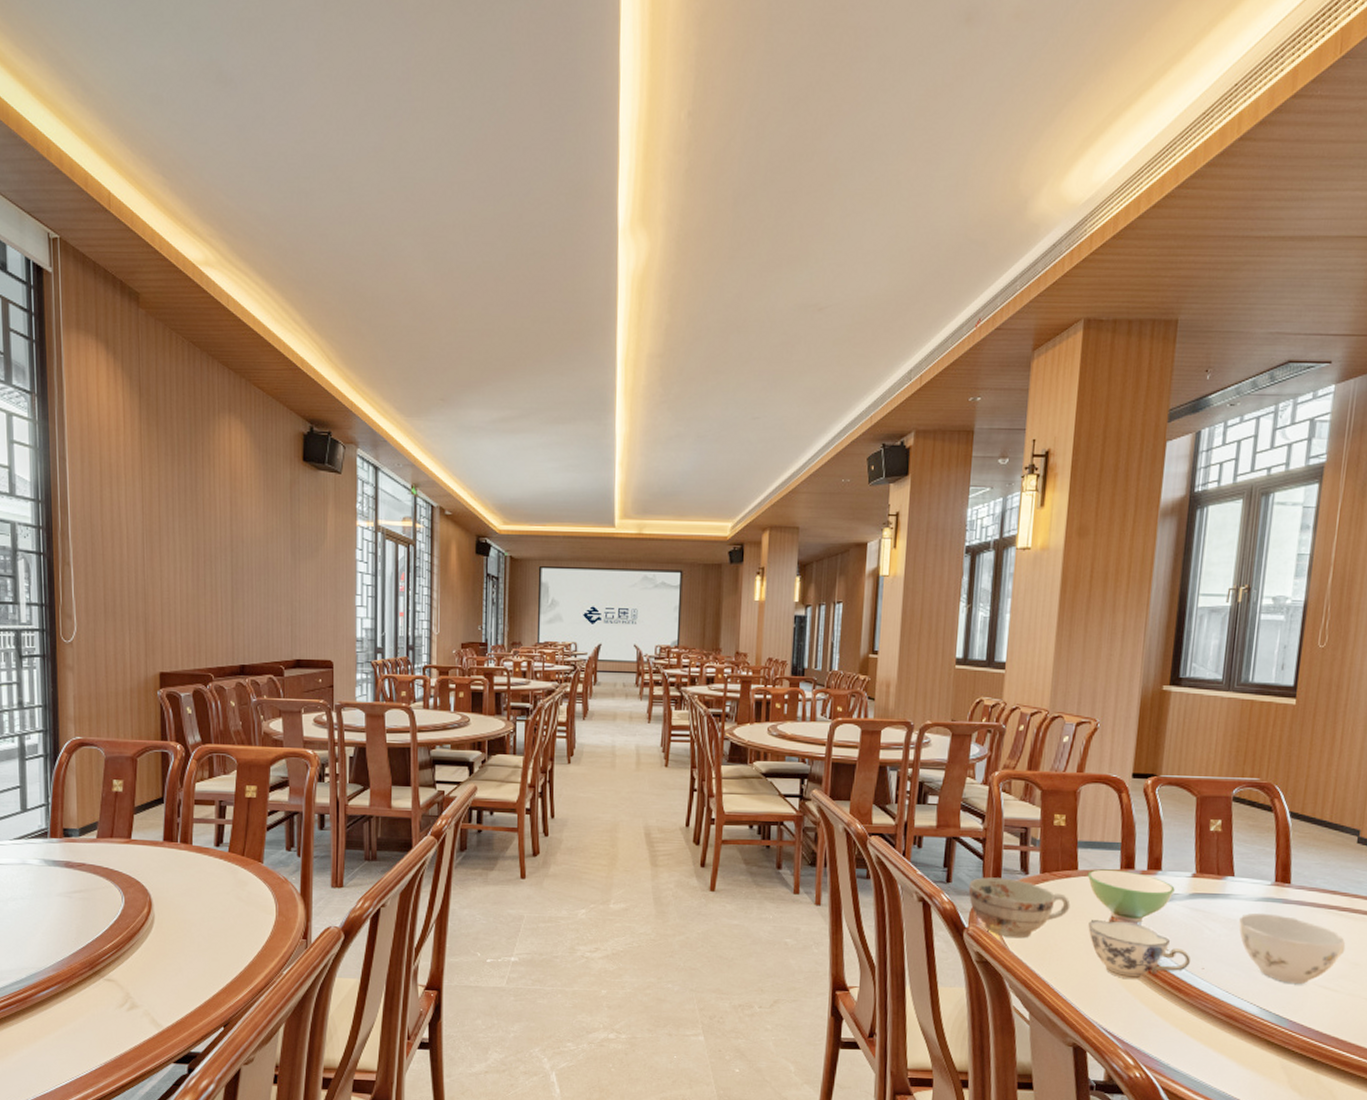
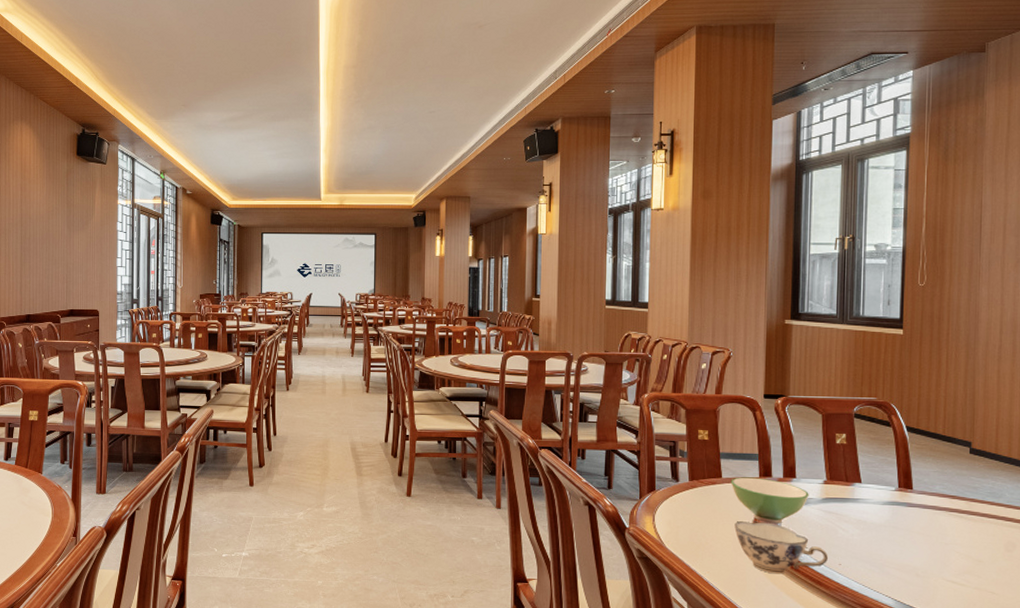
teacup: present [968,877,1071,939] -> none [627,484,718,538]
teacup: present [1239,912,1346,984] -> none [869,515,968,579]

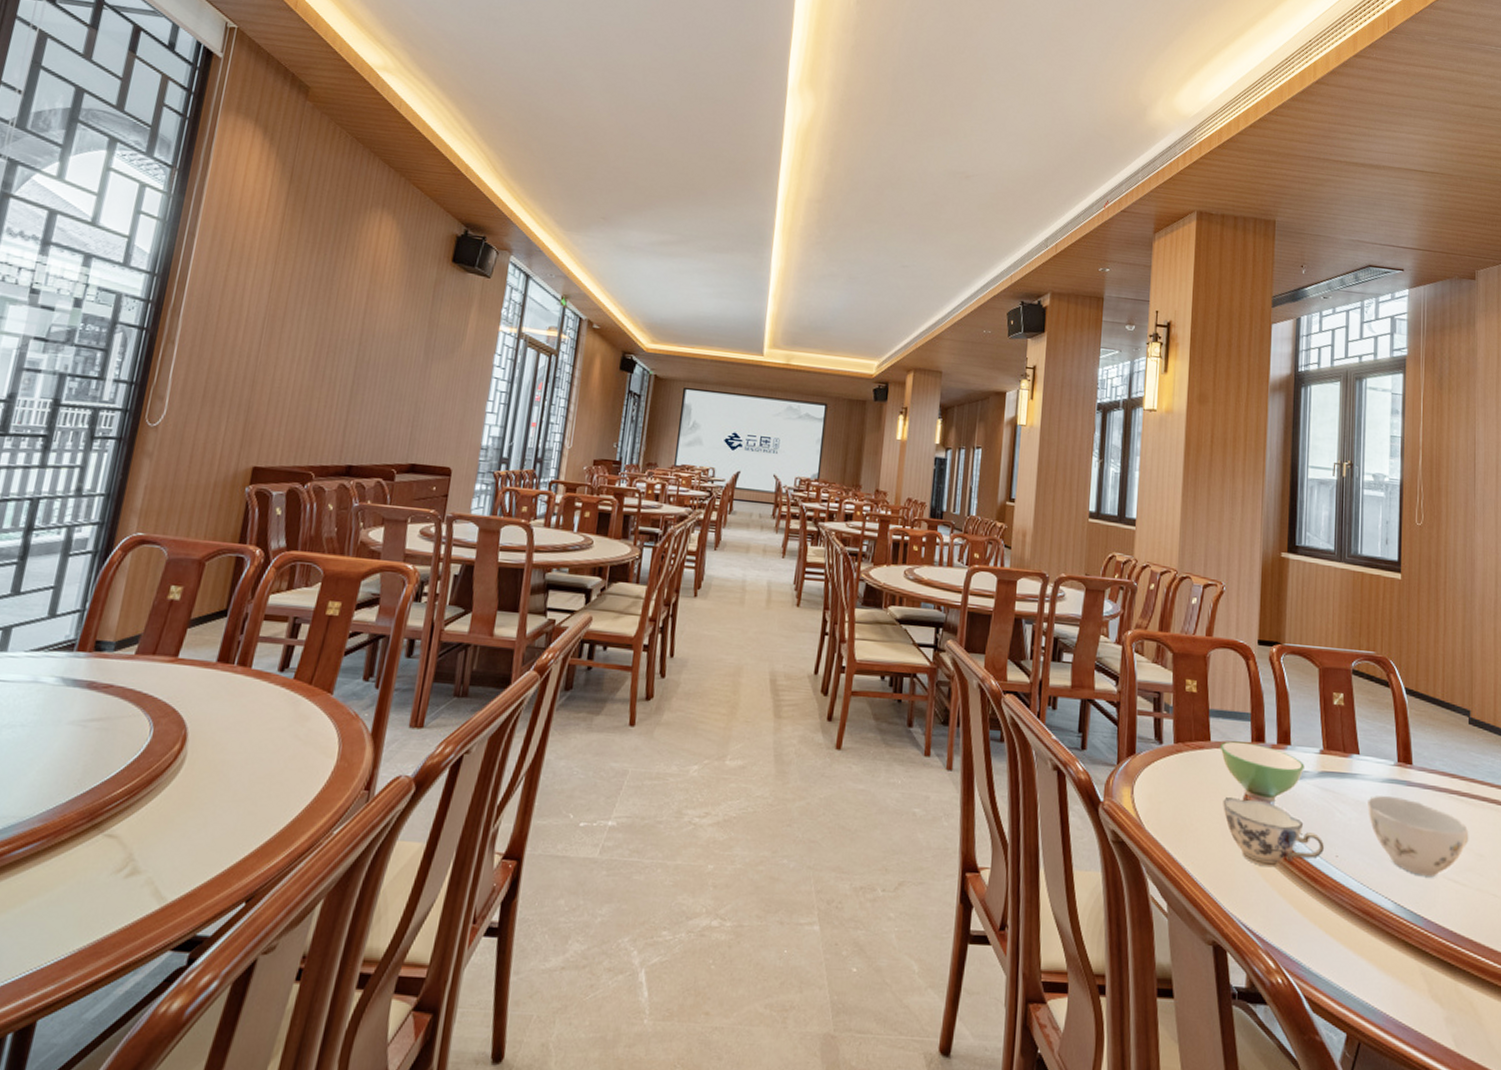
teacup: none [869,515,968,579] -> present [1368,795,1469,876]

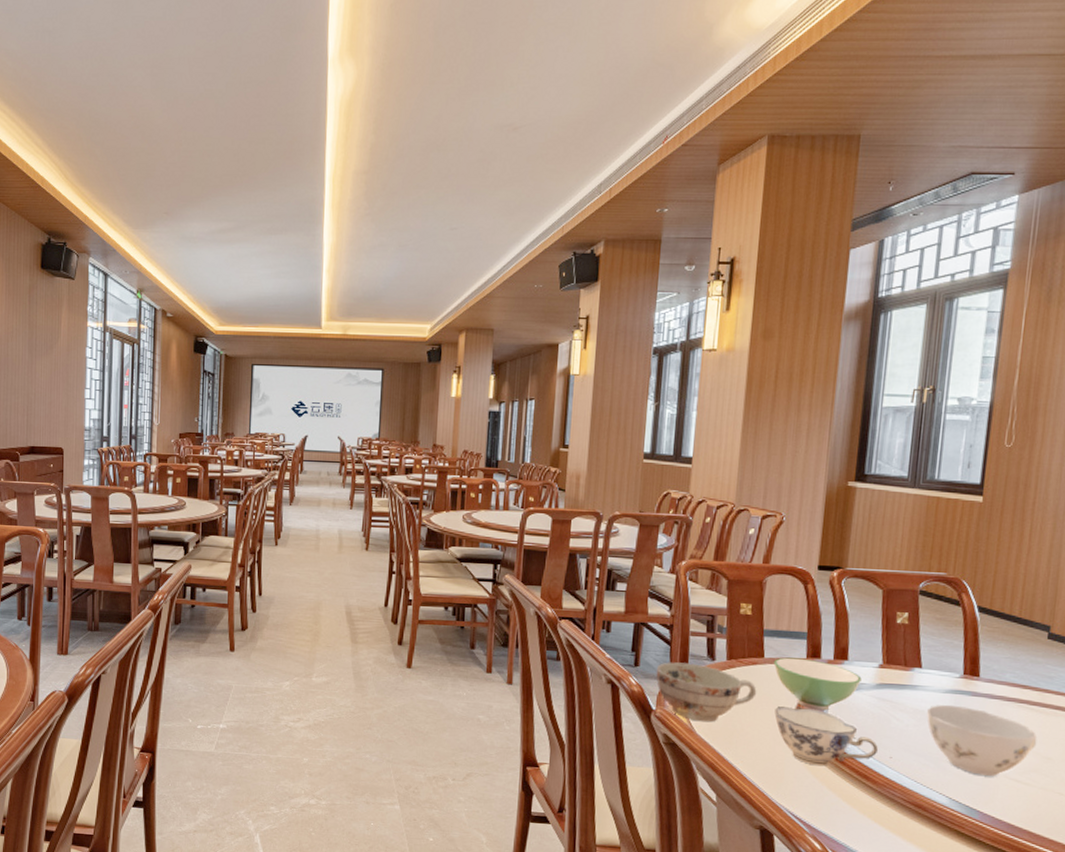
teacup: none [1103,745,1205,817] -> present [656,662,757,723]

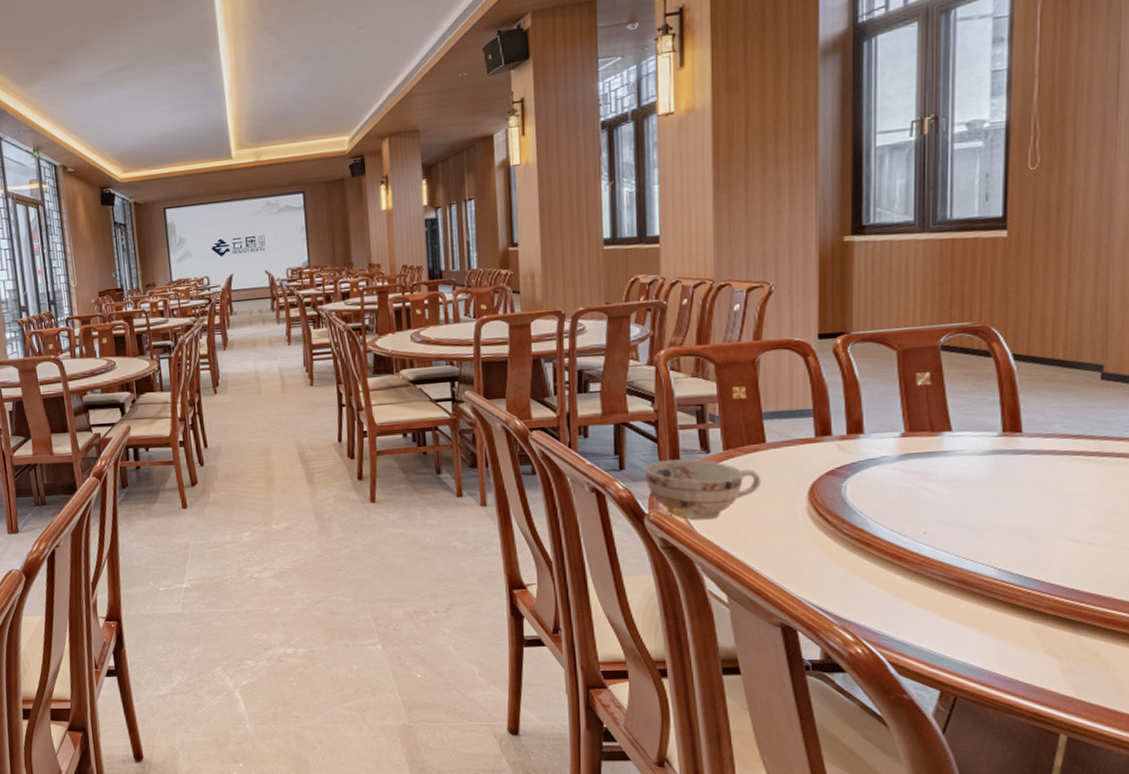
bowl: present [773,657,862,711] -> none [777,437,882,492]
teacup: present [774,706,879,767] -> none [784,490,910,552]
teacup: present [927,704,1037,776] -> none [963,467,1098,540]

